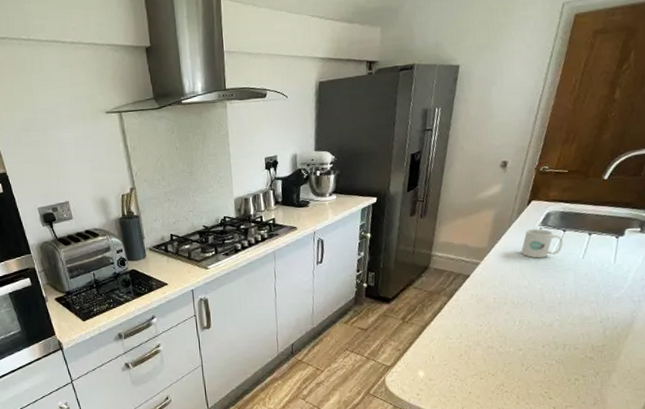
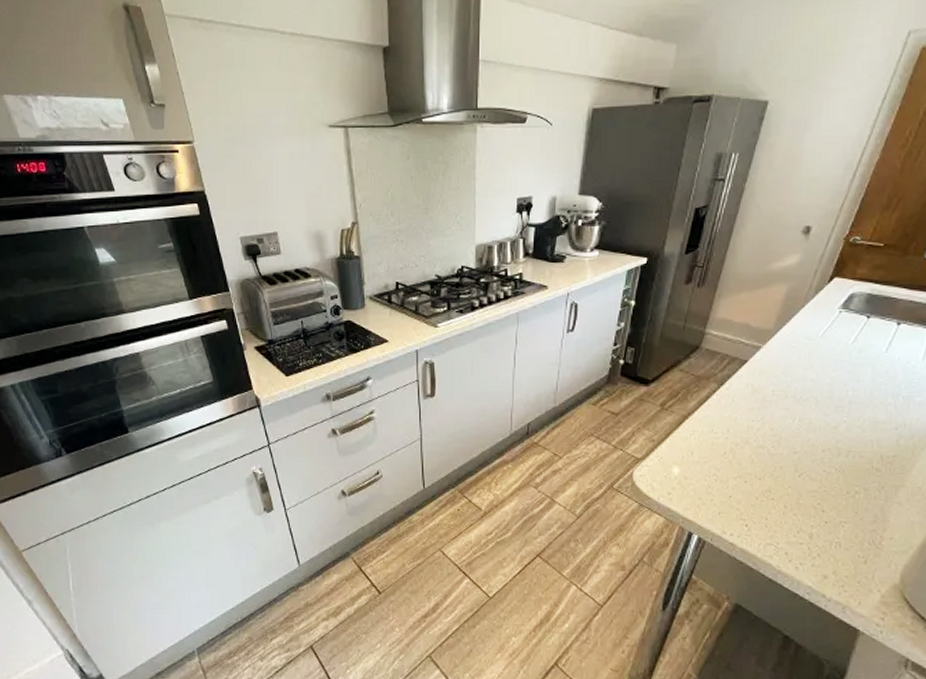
mug: present [521,228,563,259] -> none [812,311,865,347]

